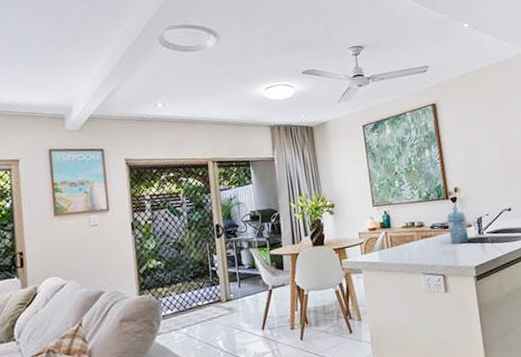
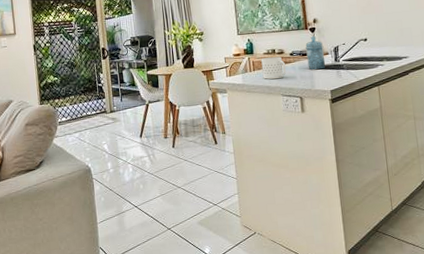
mug: none [399,230,427,256] -> present [261,56,286,80]

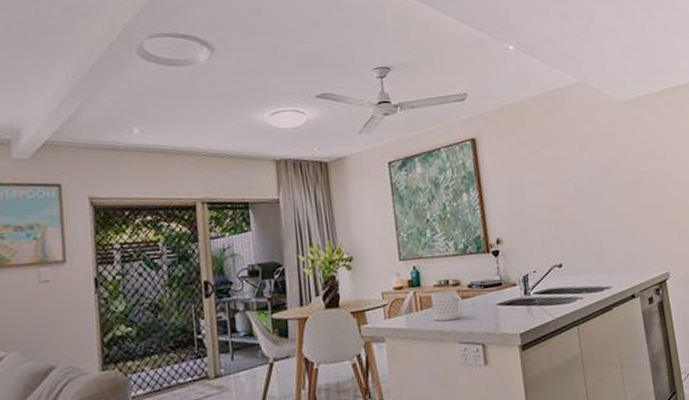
canister: present [305,36,325,70] -> none [486,261,513,307]

